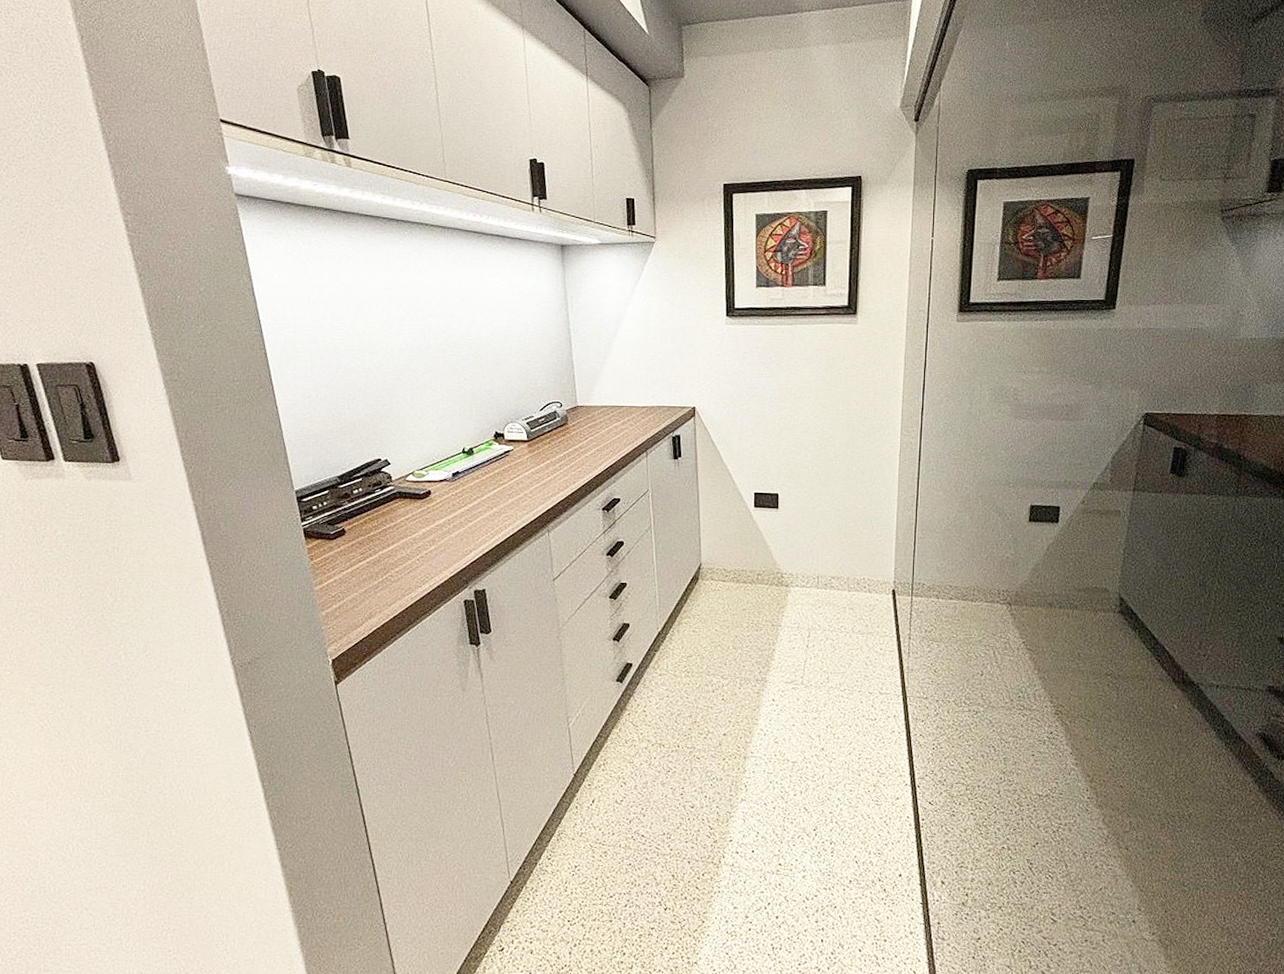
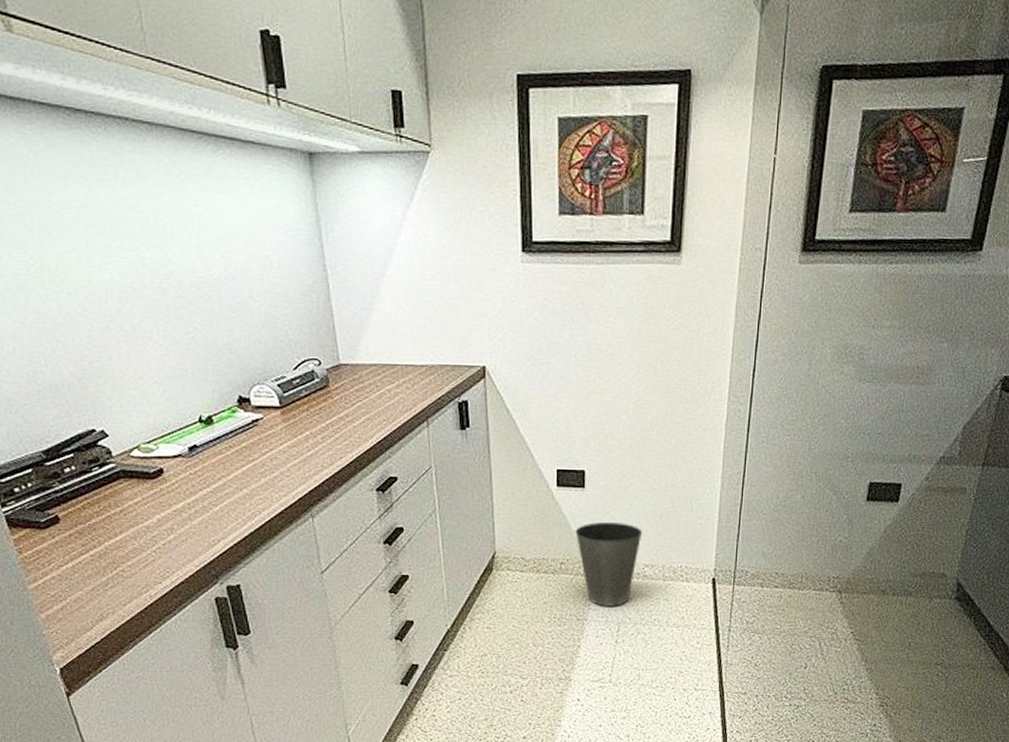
waste basket: none [770,539,829,614] -> present [575,522,643,606]

